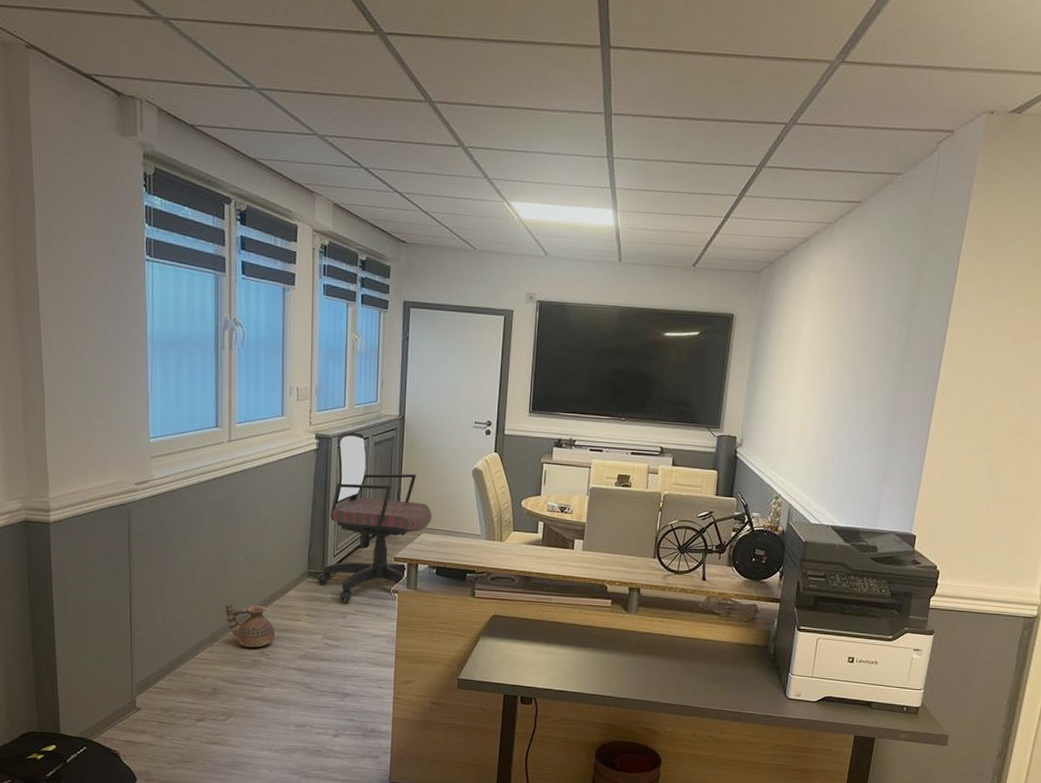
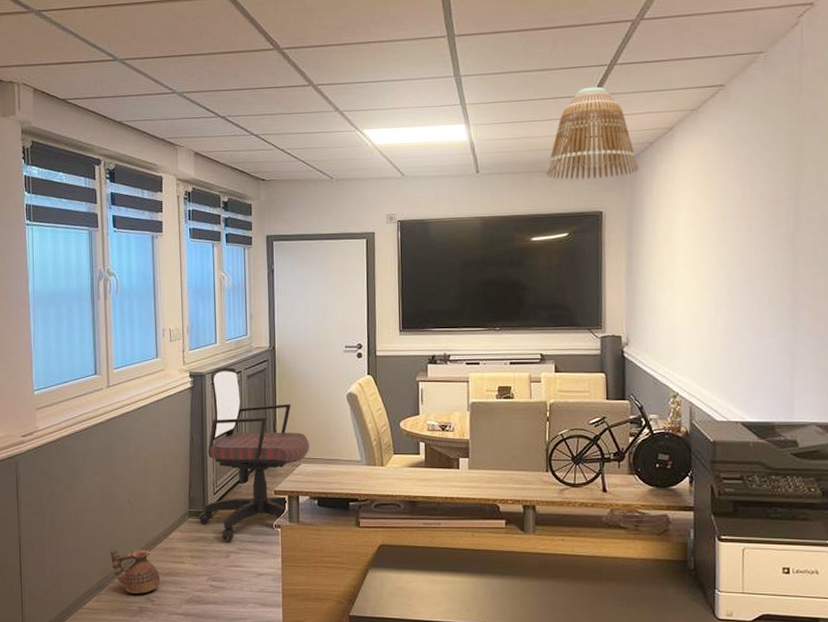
lamp shade: none [684,187,773,282] -> present [545,86,639,180]

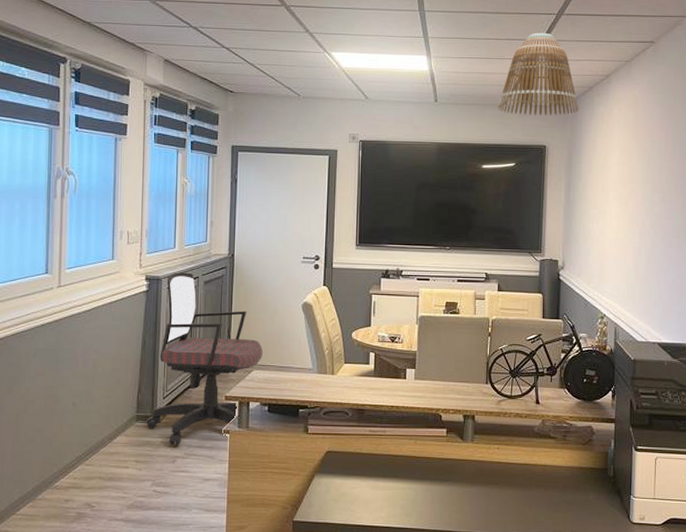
ceramic jug: present [110,549,161,594] -> none [49,453,102,499]

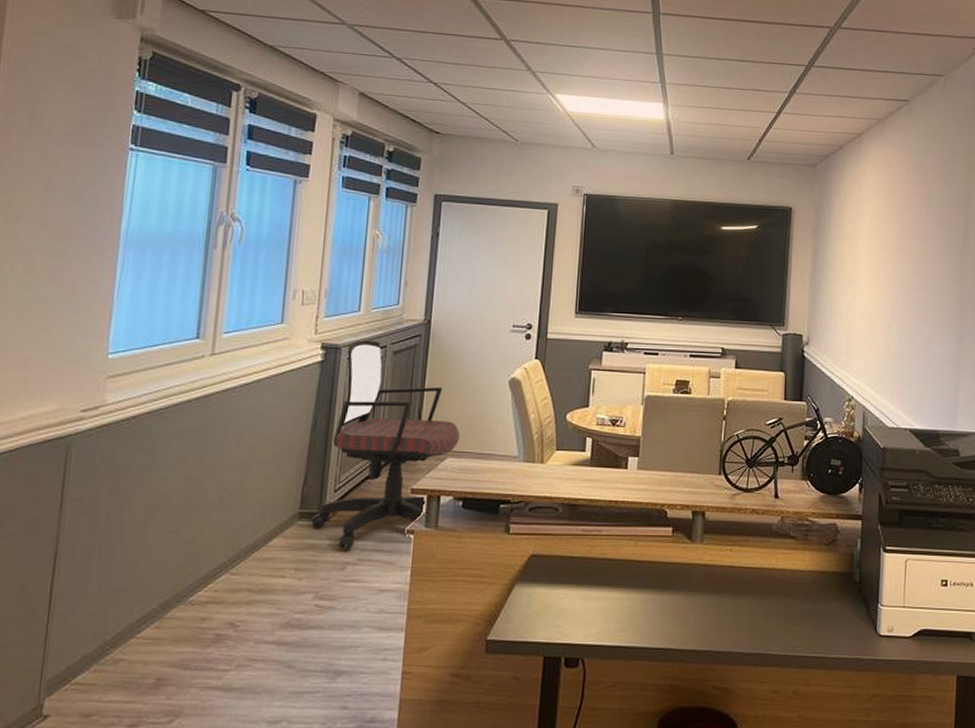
lamp shade: present [497,32,579,116] -> none [739,84,828,175]

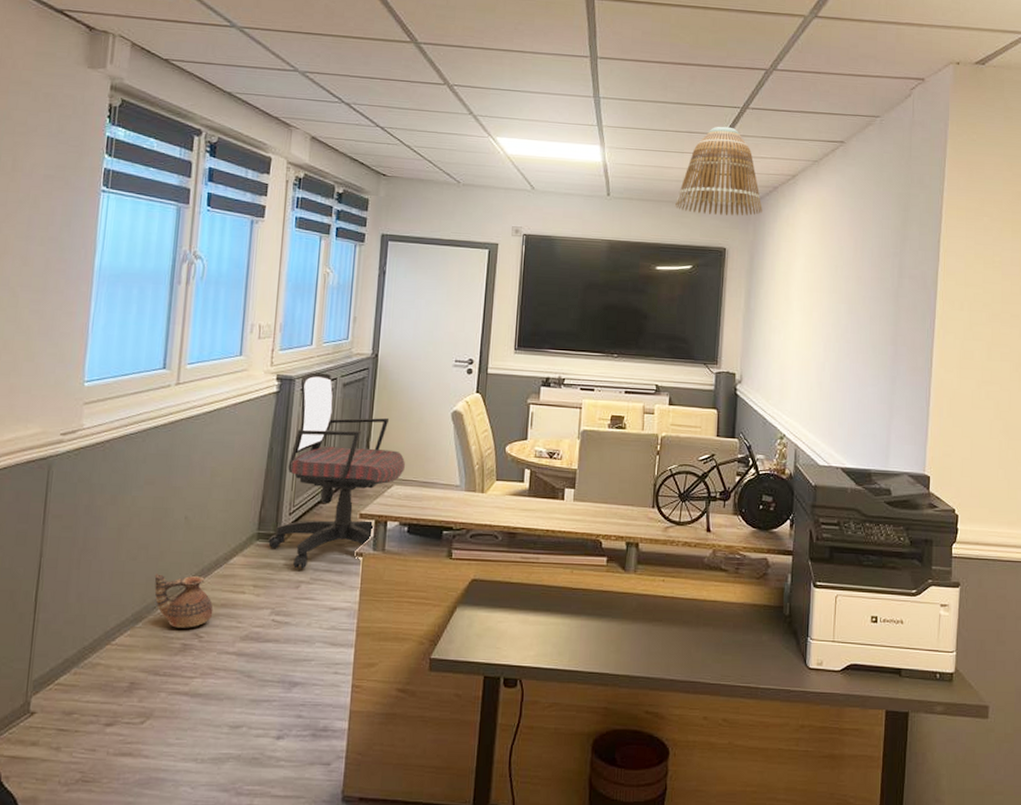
ceramic jug: none [185,559,251,617] -> present [154,574,214,628]
lamp shade: none [739,84,828,175] -> present [674,126,762,216]

